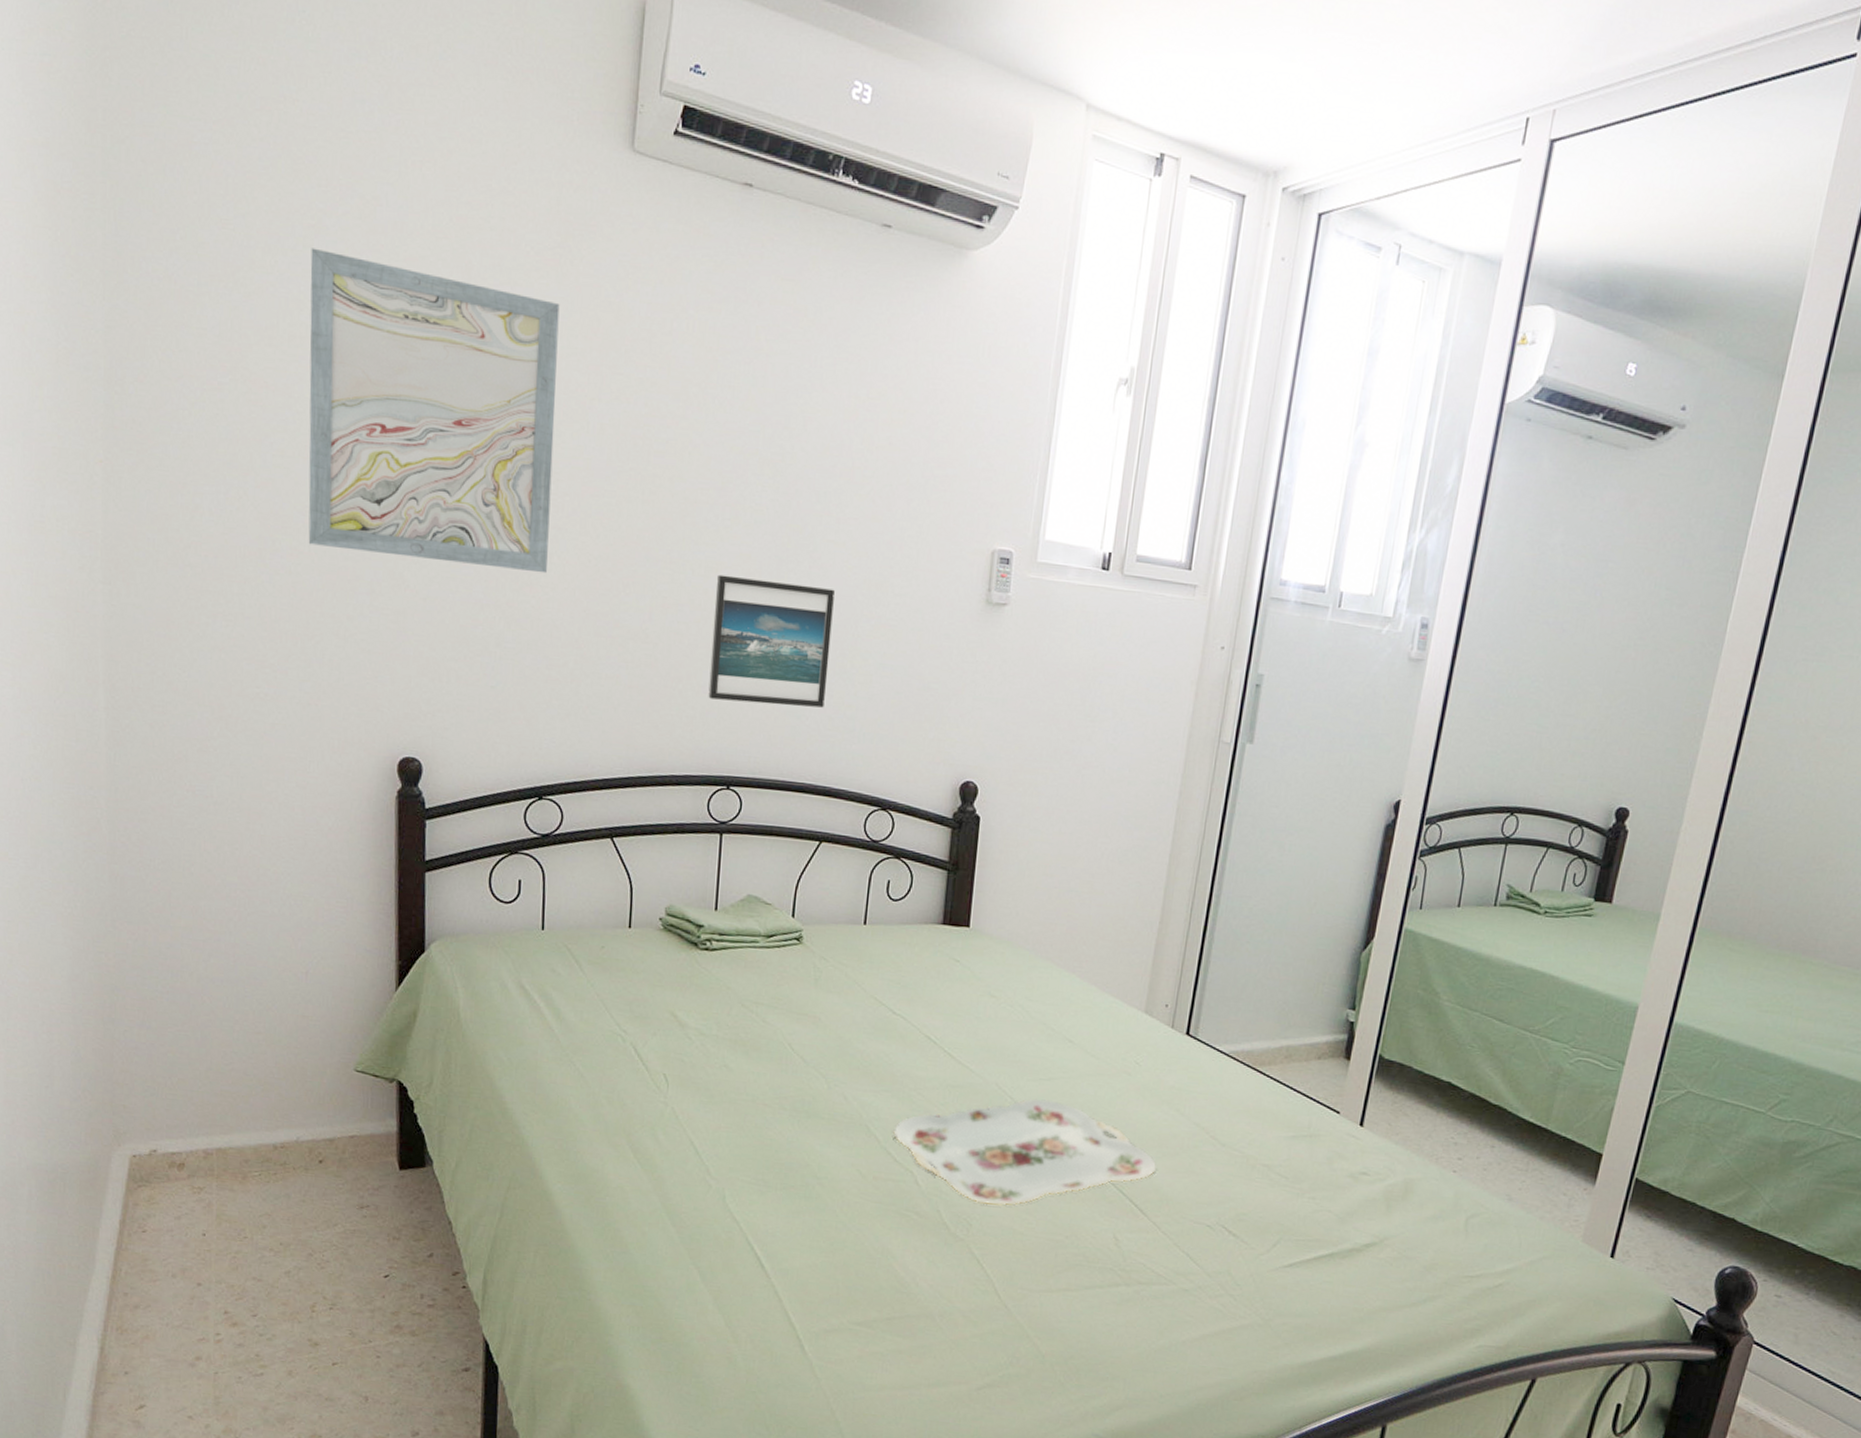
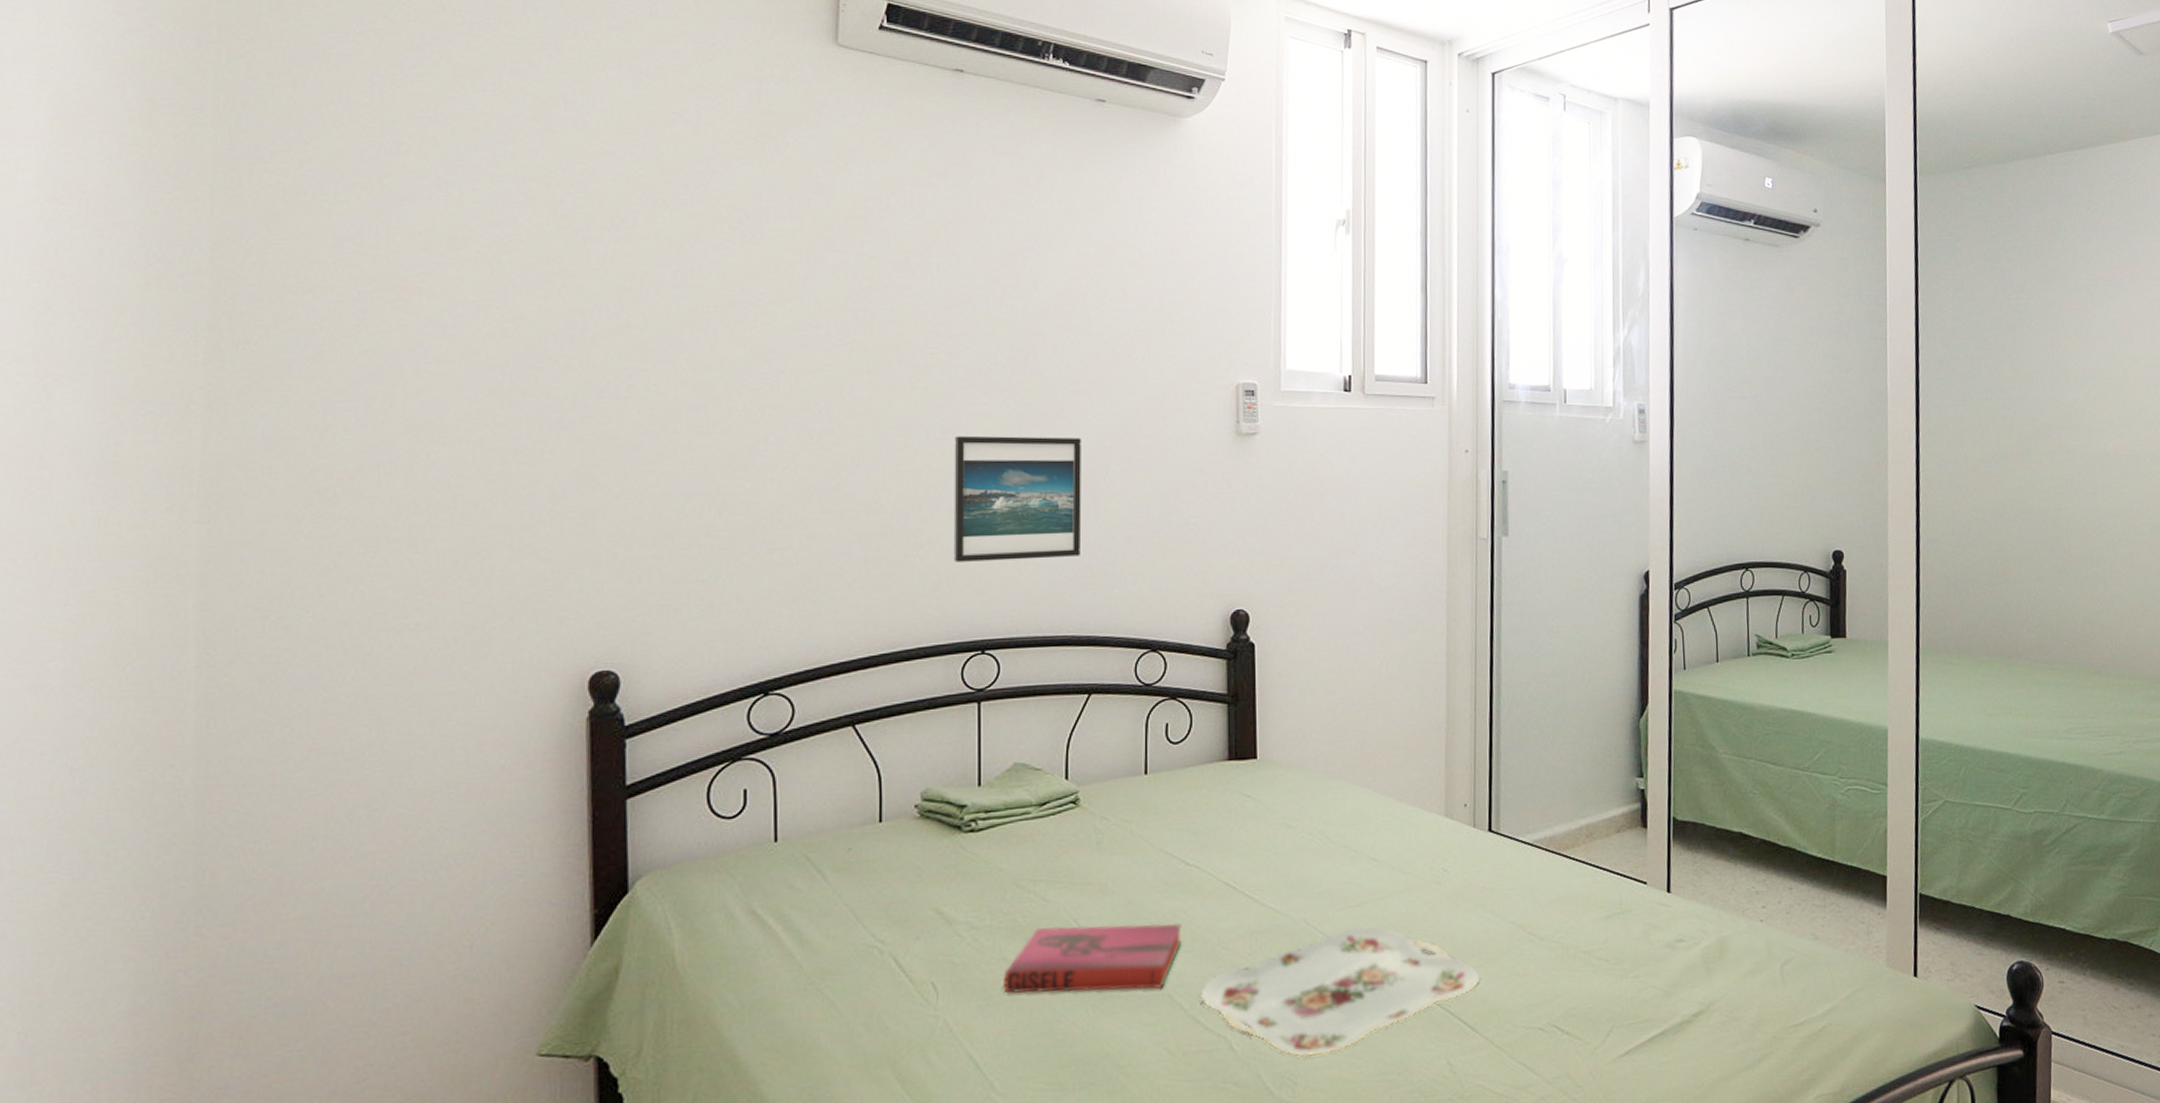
wall art: present [308,248,560,574] -> none [472,150,765,455]
hardback book: none [724,1044,884,1119] -> present [1004,923,1182,994]

